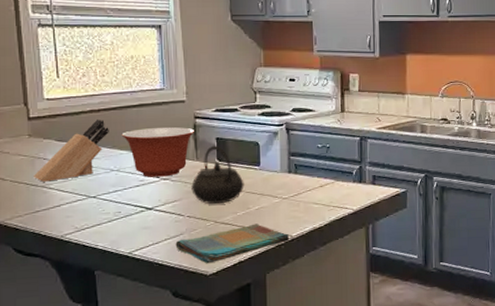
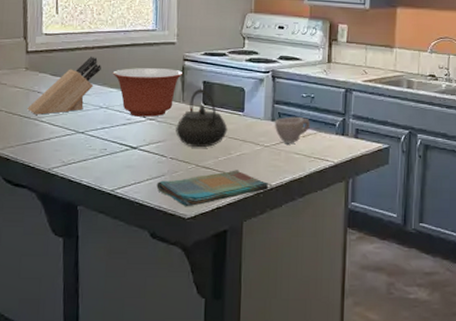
cup: none [291,167,328,194] -> present [274,116,311,143]

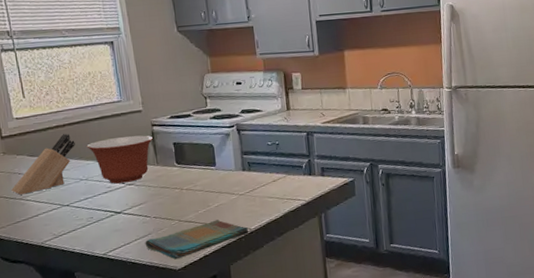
kettle: present [176,88,228,148] -> none [154,149,203,205]
cup: present [274,116,311,143] -> none [245,163,280,190]

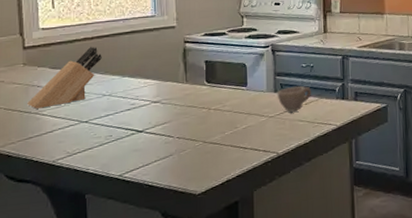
mixing bowl: present [86,135,153,184] -> none [114,51,184,101]
dish towel: present [145,219,248,260] -> none [165,142,275,184]
cup: none [245,163,280,190] -> present [277,85,312,112]

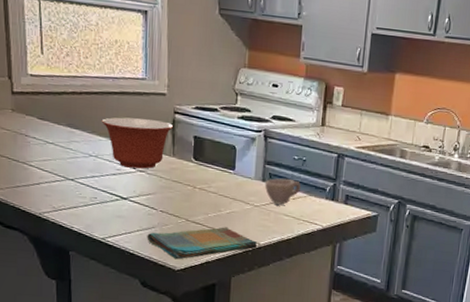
knife block: present [27,46,102,109] -> none [15,101,90,159]
mixing bowl: none [114,51,184,101] -> present [101,117,173,169]
dish towel: none [165,142,275,184] -> present [147,227,257,260]

